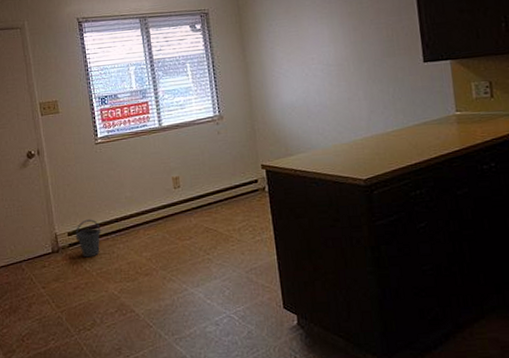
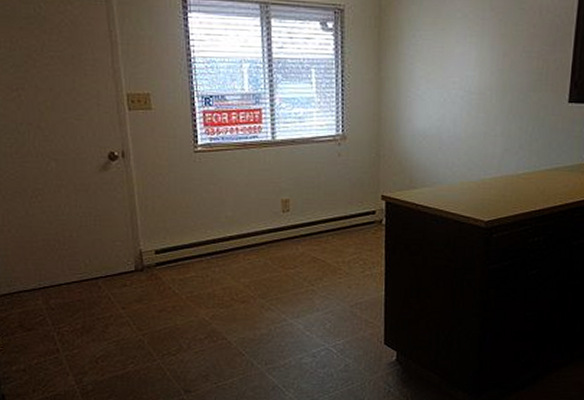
bucket: present [75,219,101,258] -> none [164,237,194,279]

